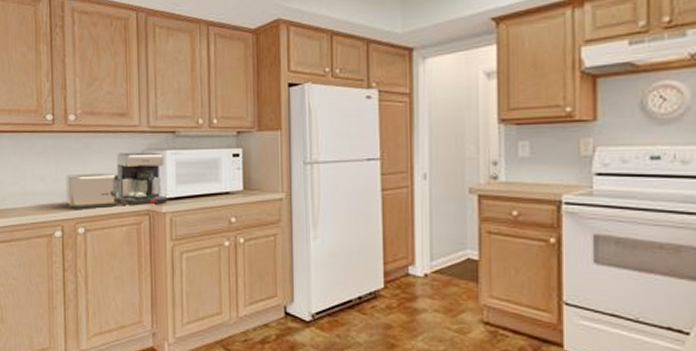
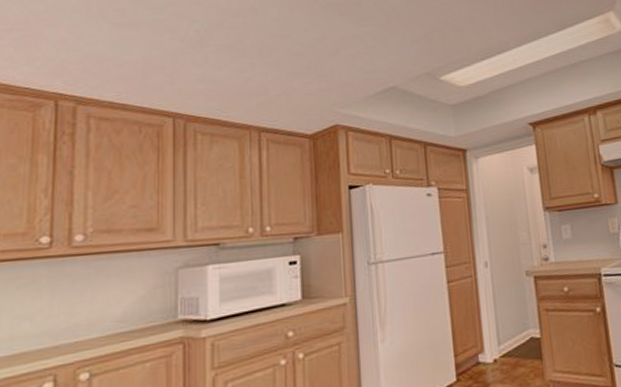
toaster: present [65,172,121,210] -> none [63,298,146,352]
coffee maker: present [117,152,168,206] -> none [140,268,209,337]

